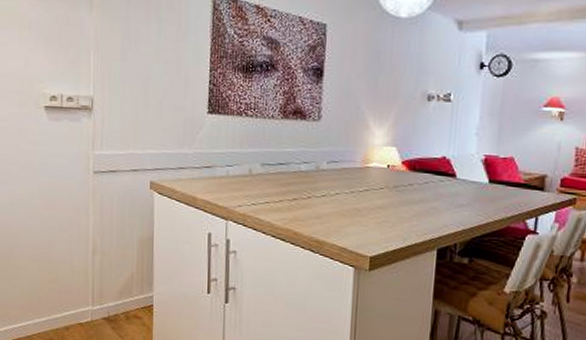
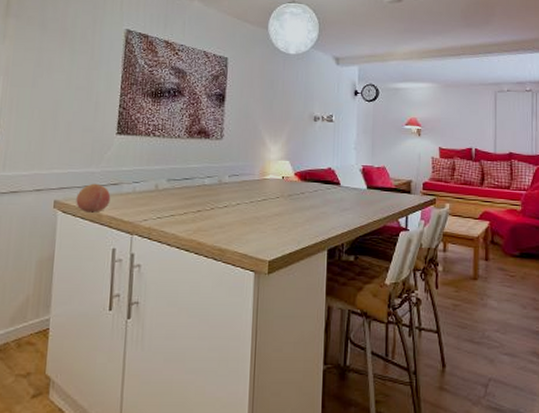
fruit: none [171,165,205,196] -> present [76,183,111,213]

